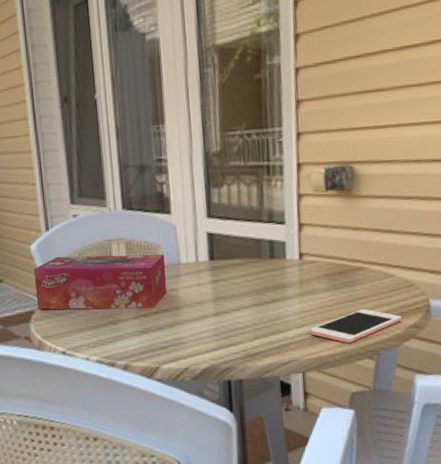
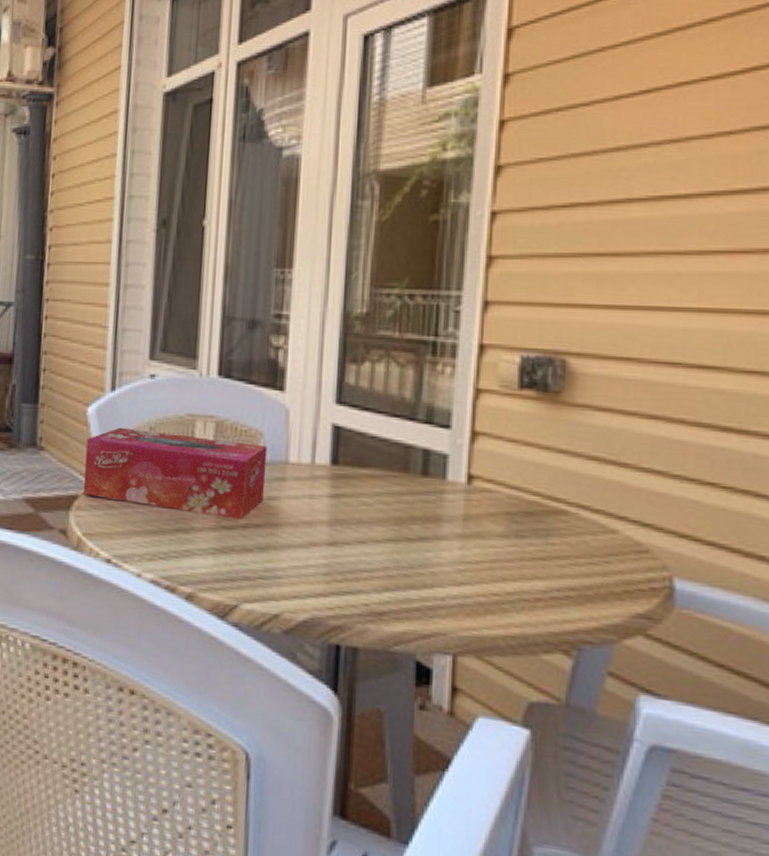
cell phone: present [309,309,403,344] -> none [470,574,625,624]

